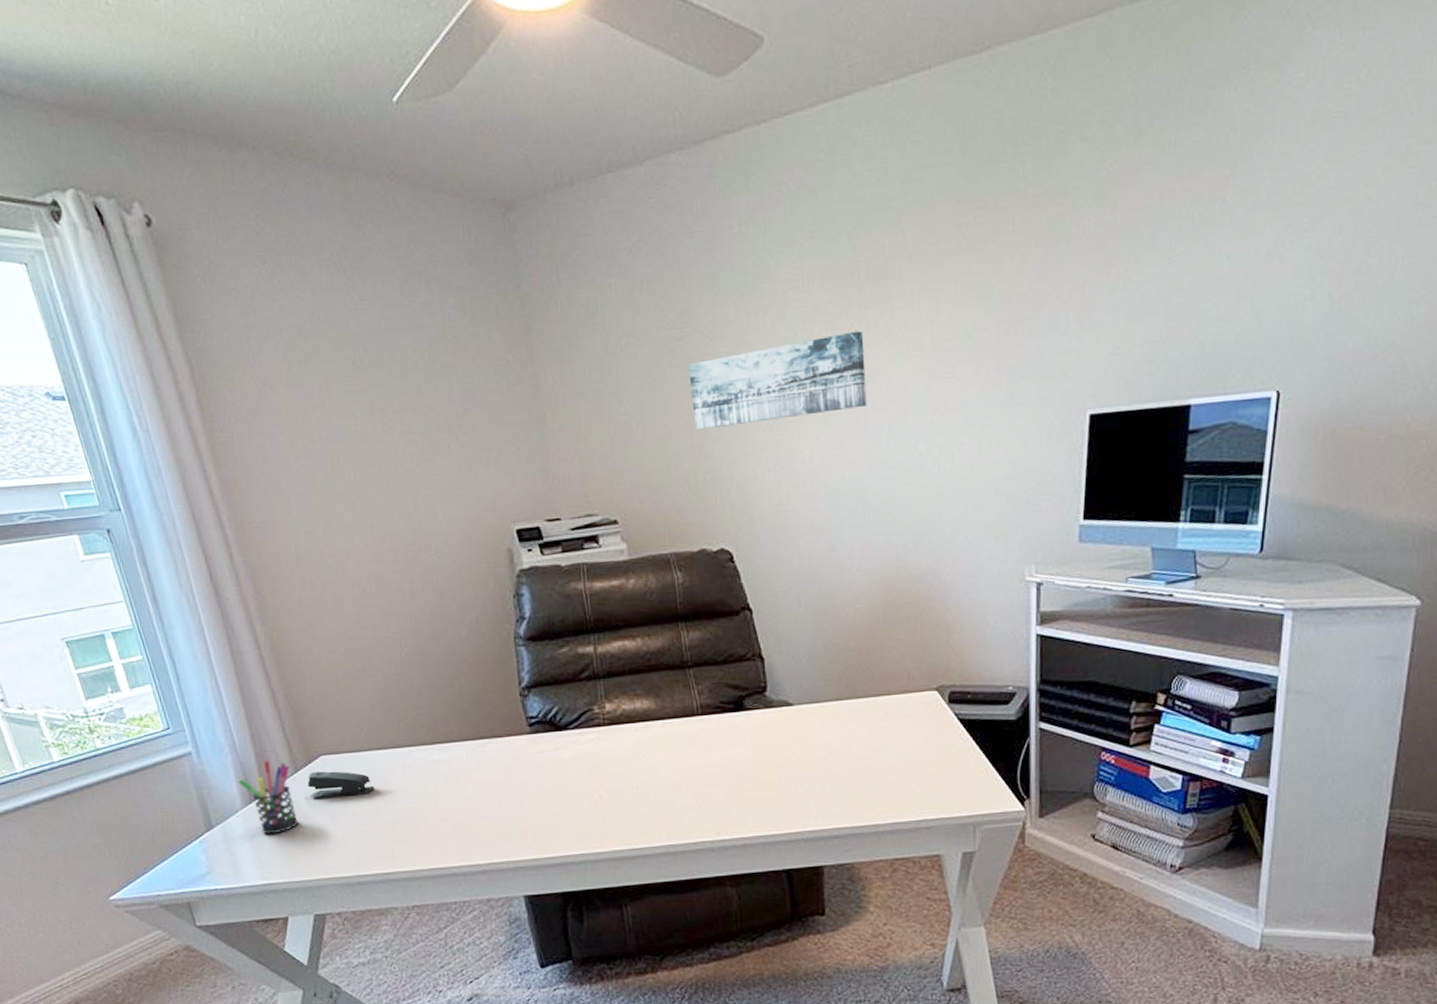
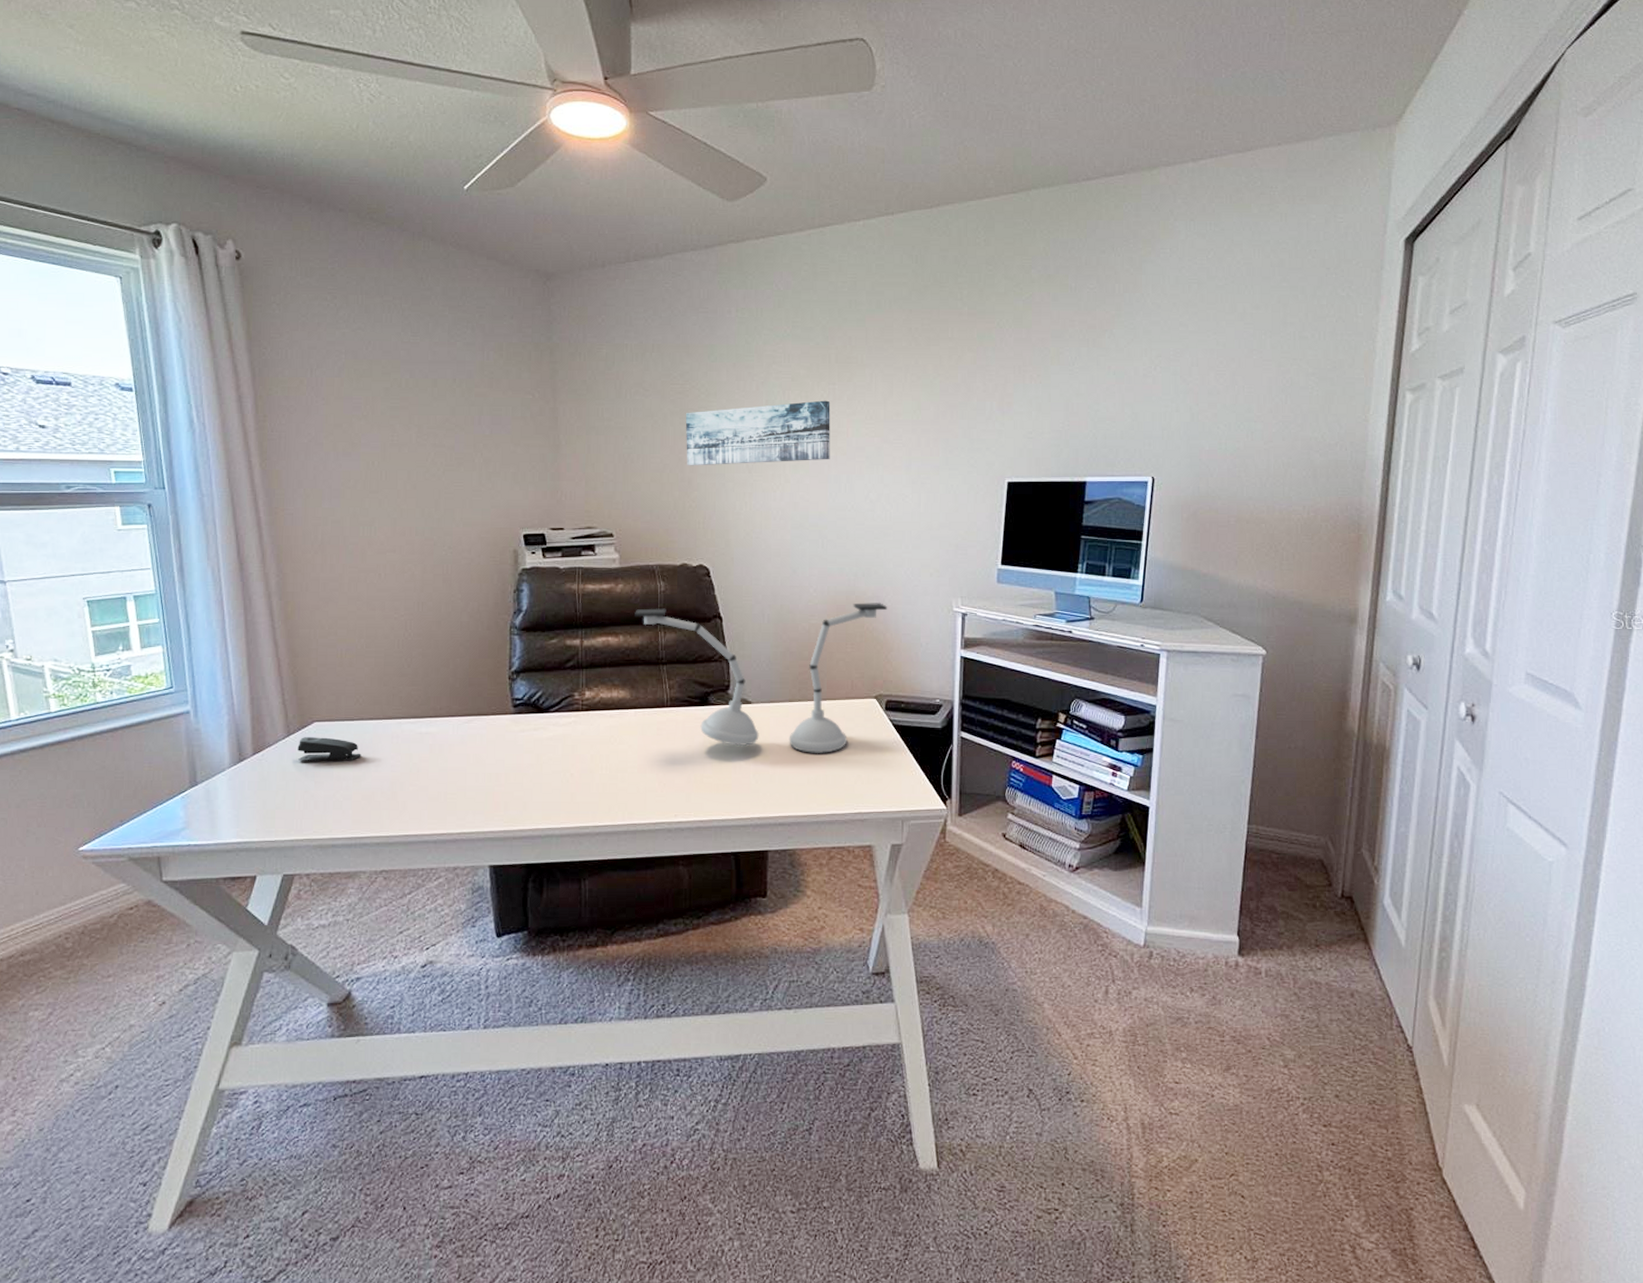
pen holder: present [238,761,298,835] -> none [230,724,283,794]
desk lamp: none [651,577,947,758] -> present [635,603,888,754]

